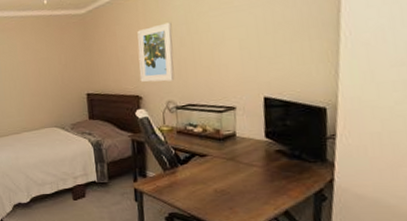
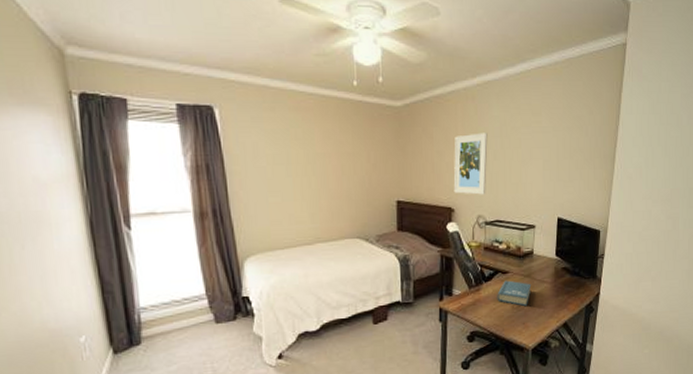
book: none [195,163,237,190] -> present [497,280,532,306]

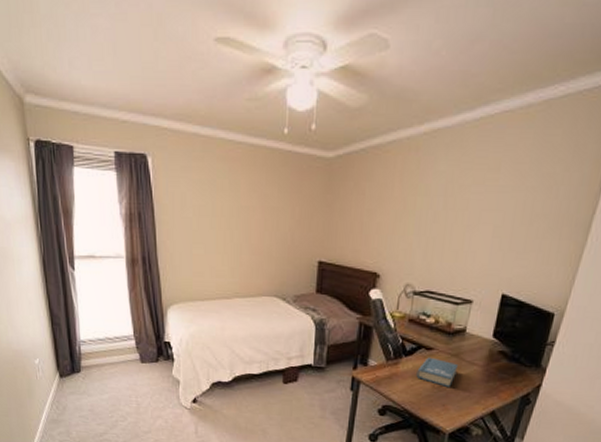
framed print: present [453,132,488,195] -> none [381,190,429,261]

